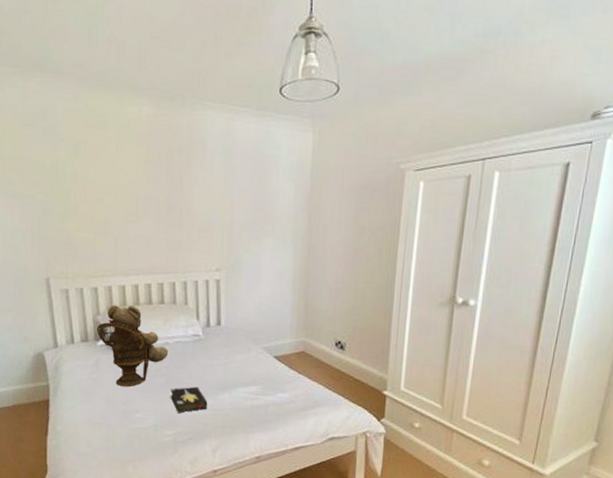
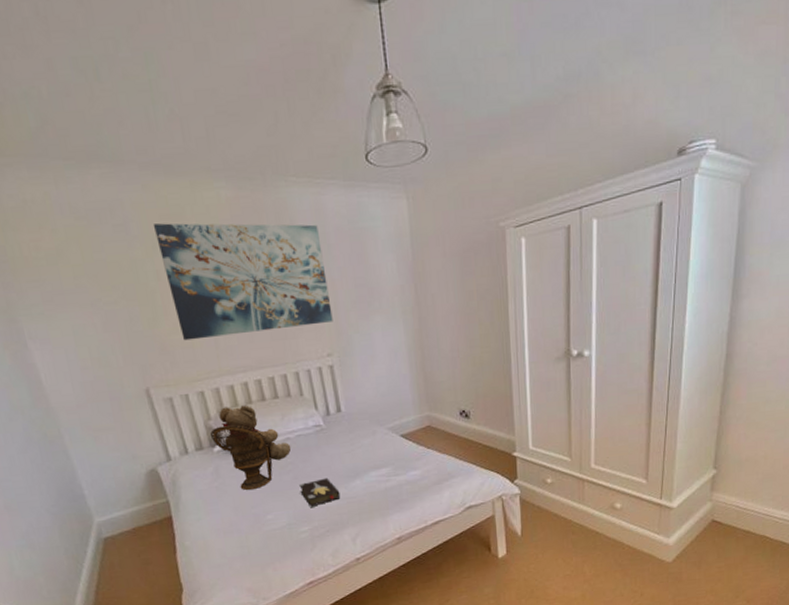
wall art: none [78,131,227,240] -> present [153,223,333,341]

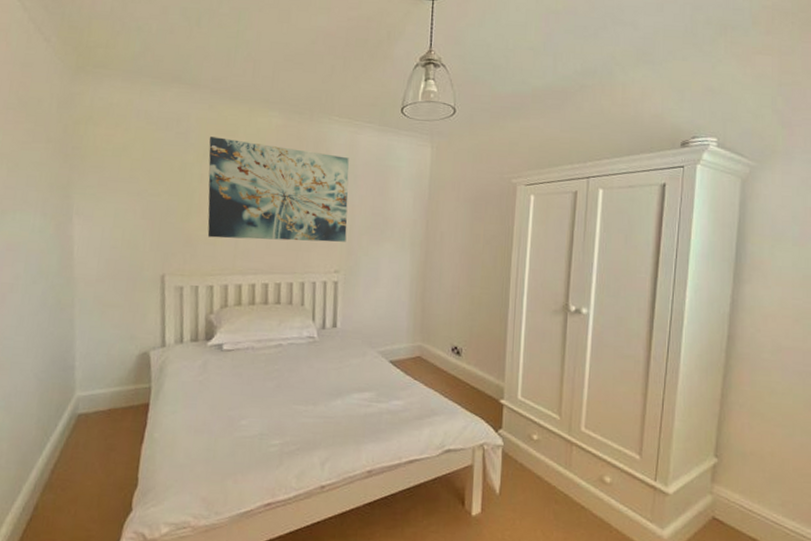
teddy bear: present [210,405,291,490] -> none [208,304,282,390]
hardback book: present [299,477,341,507] -> none [279,391,319,420]

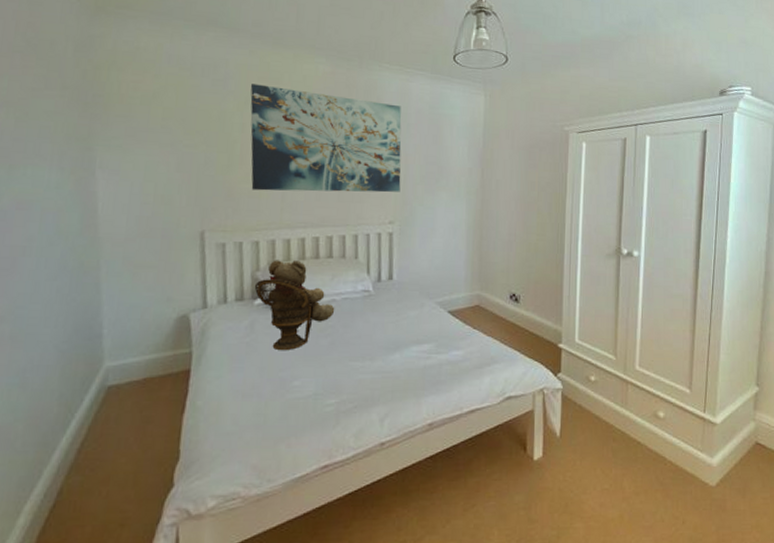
teddy bear: none [208,304,282,390] -> present [255,260,335,350]

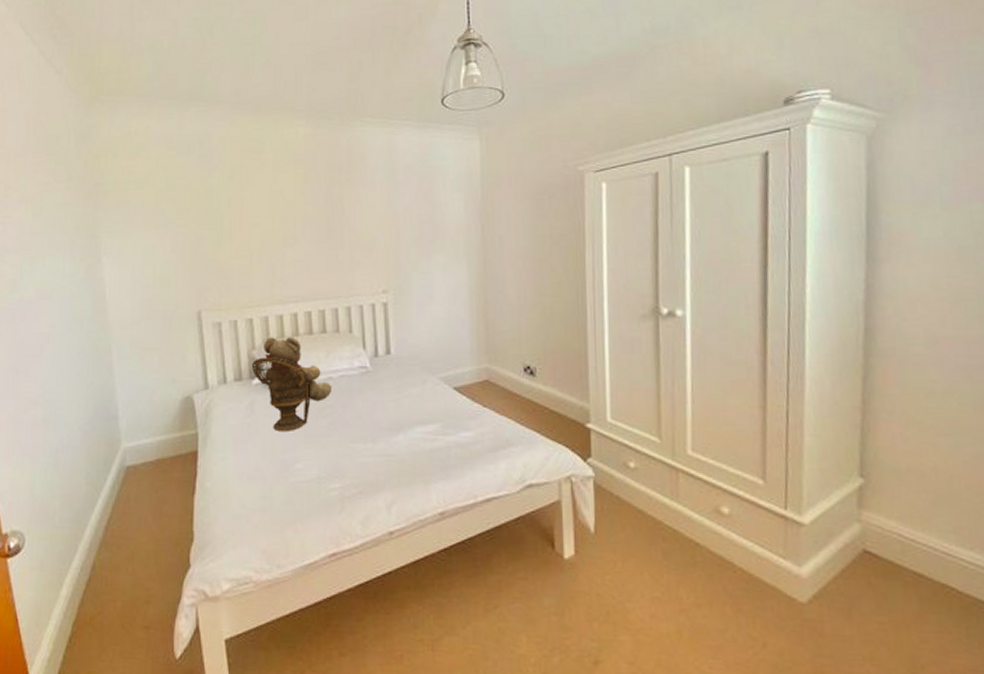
wall art: present [250,84,402,193] -> none [233,155,392,266]

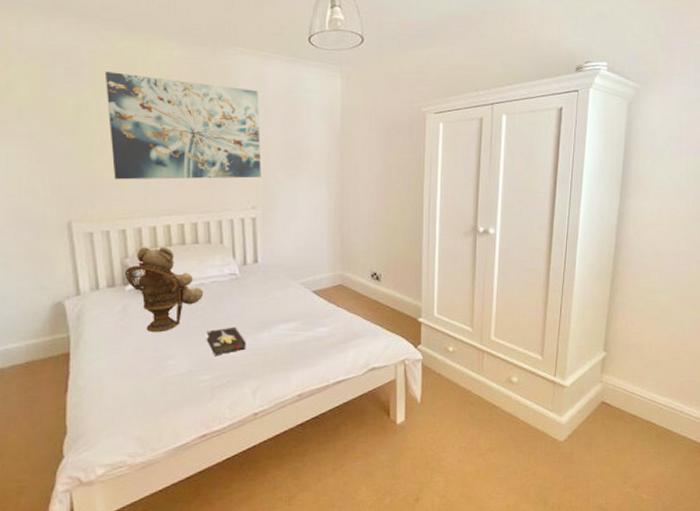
wall art: none [233,155,392,266] -> present [104,72,261,180]
hardback book: none [335,428,379,461] -> present [206,326,246,355]

